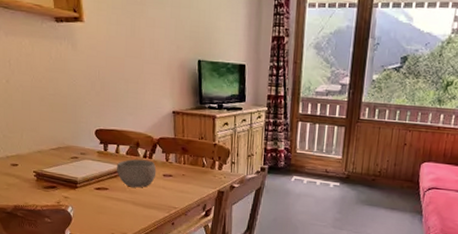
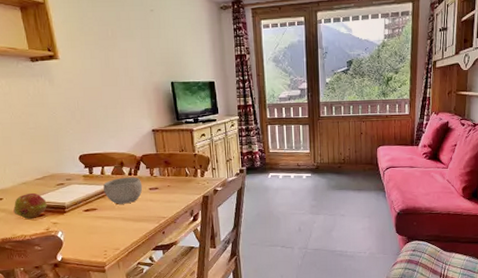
fruit: none [27,162,60,189] -> present [13,192,47,219]

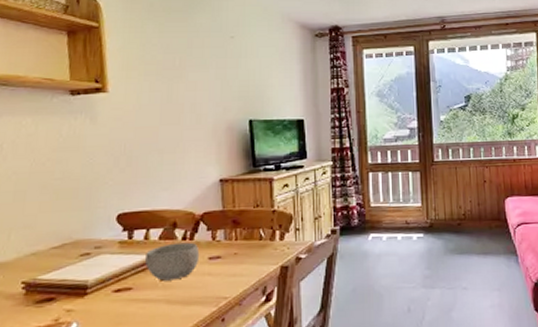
fruit: present [13,192,47,219] -> none [11,267,62,305]

